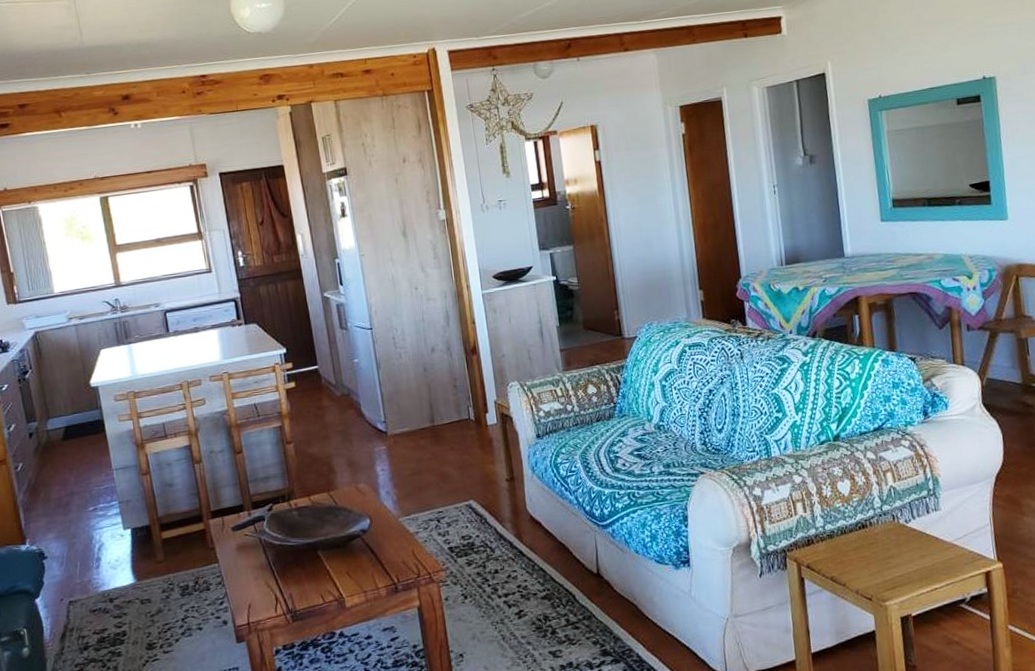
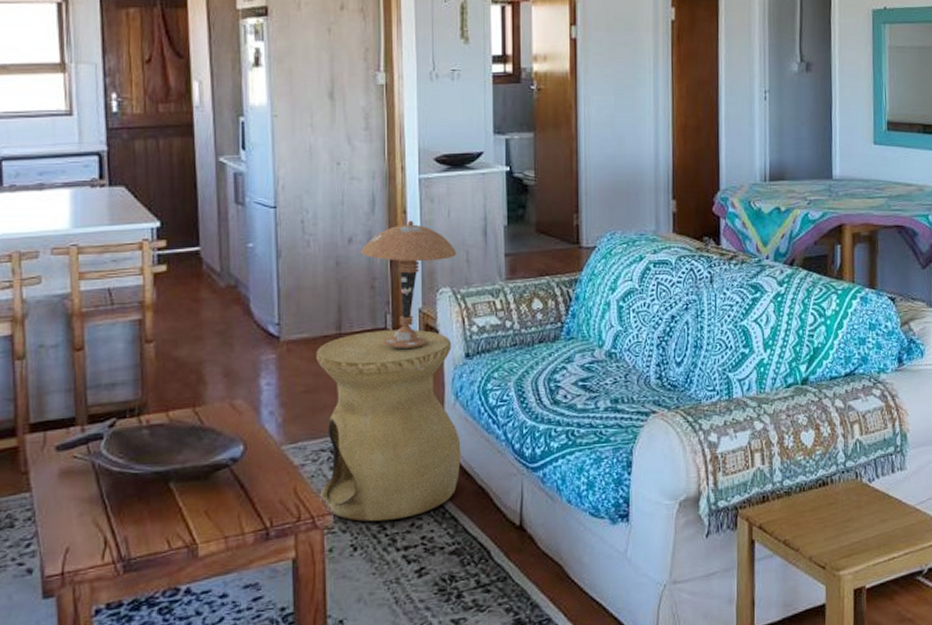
side table: none [417,418,543,575] -> present [316,329,461,522]
table lamp: none [442,328,520,435] -> present [361,220,457,349]

